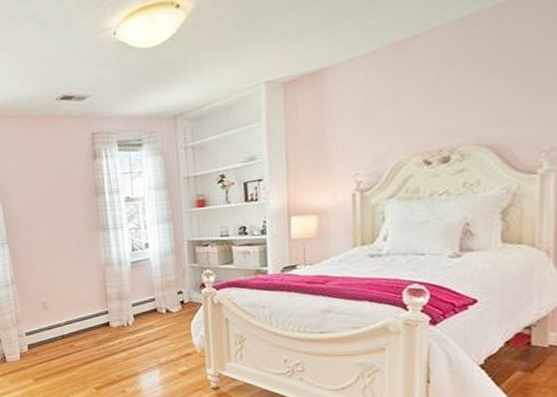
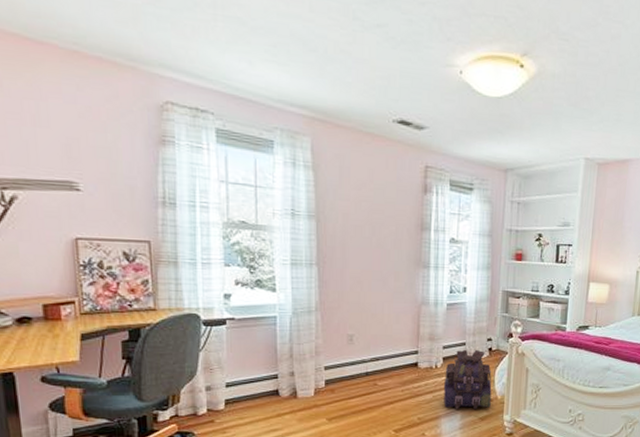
backpack: none [137,304,191,365] -> present [443,349,492,410]

